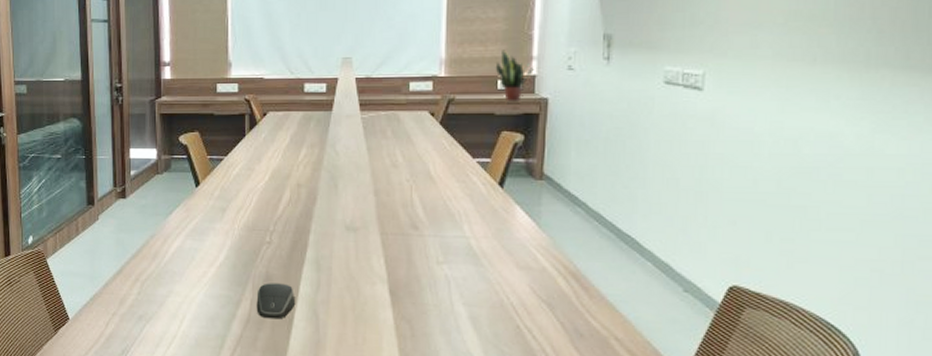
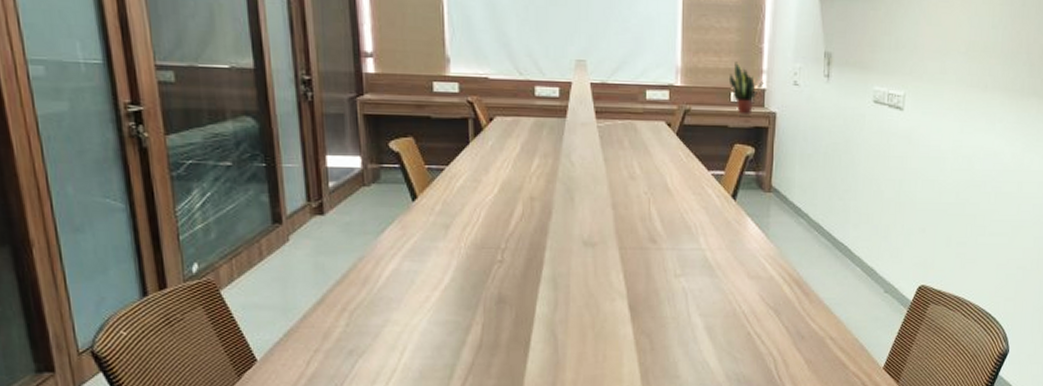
computer mouse: present [256,283,294,319] -> none [488,304,531,343]

